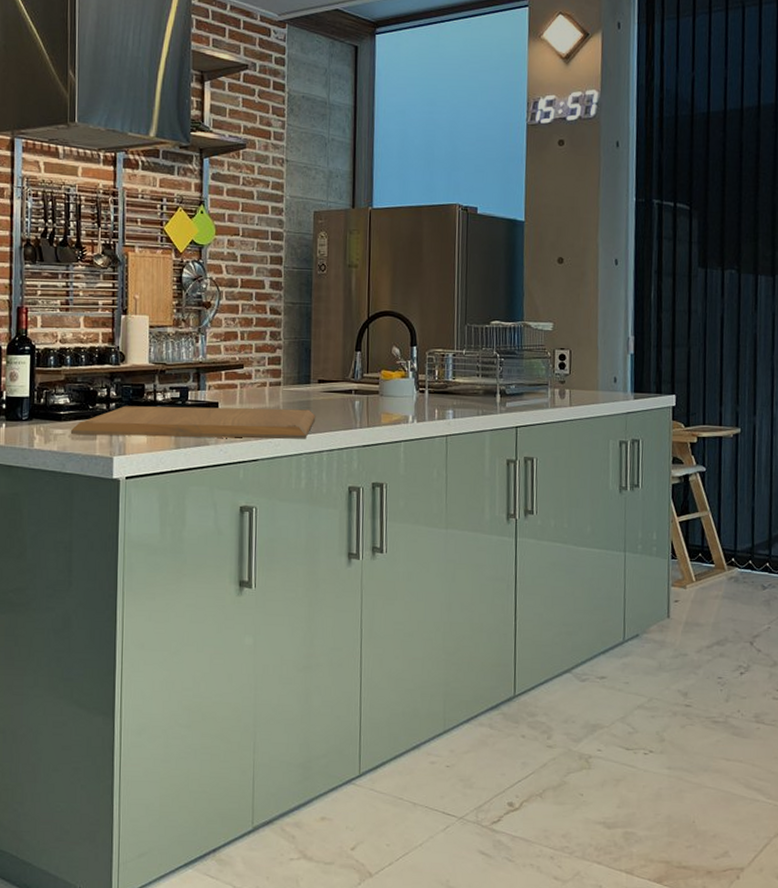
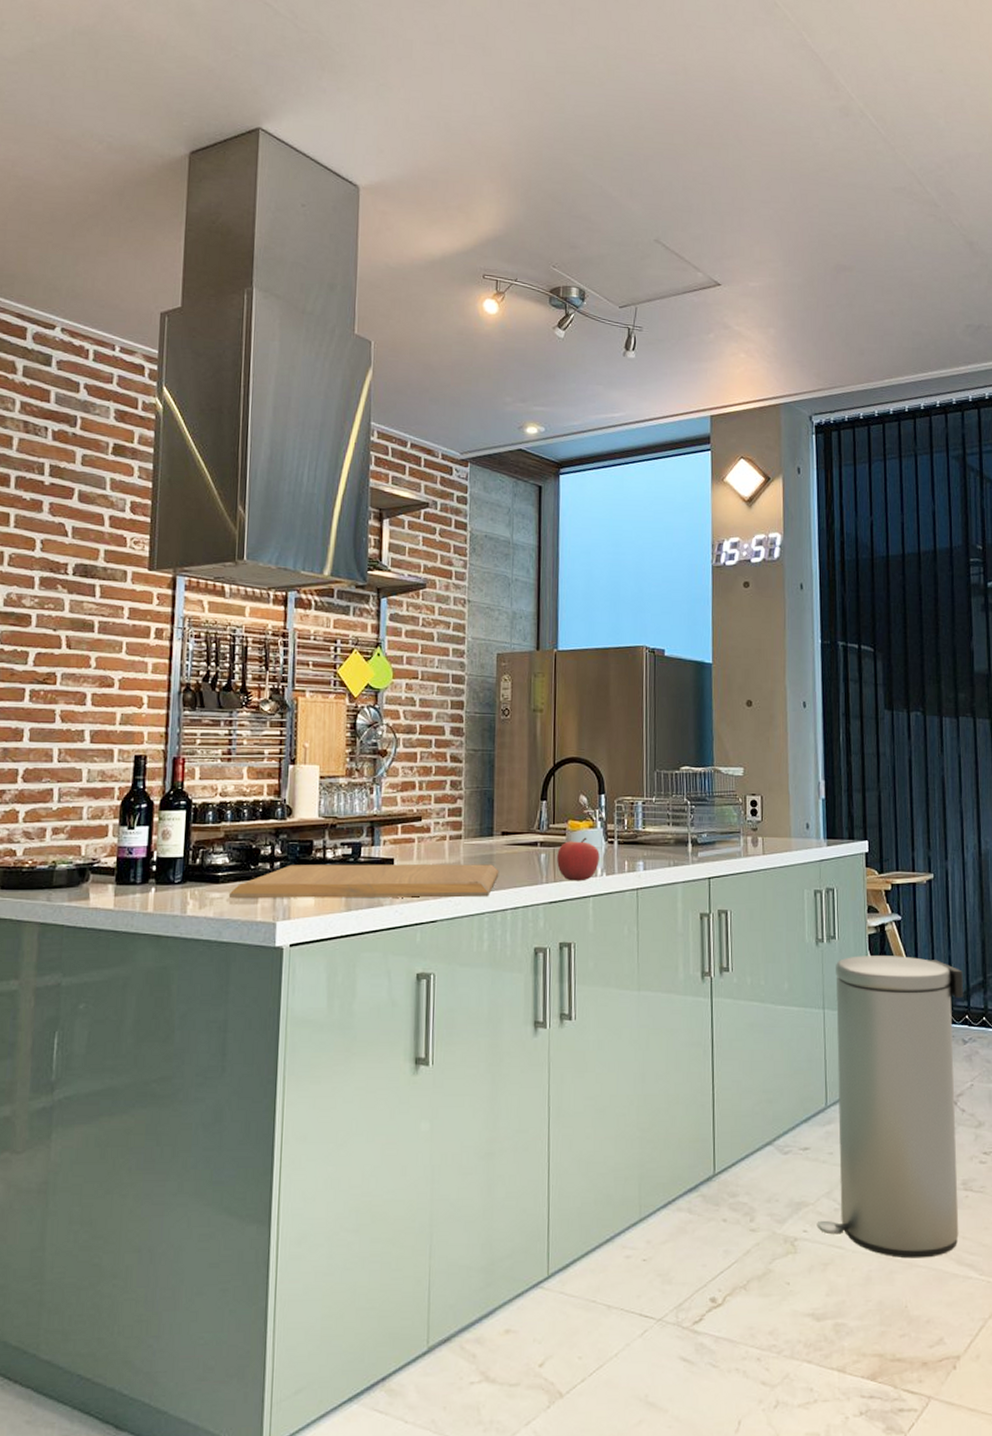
fruit: none [370,386,411,427] -> present [557,837,600,882]
pedal bin: none [610,503,766,781] -> present [817,956,964,1258]

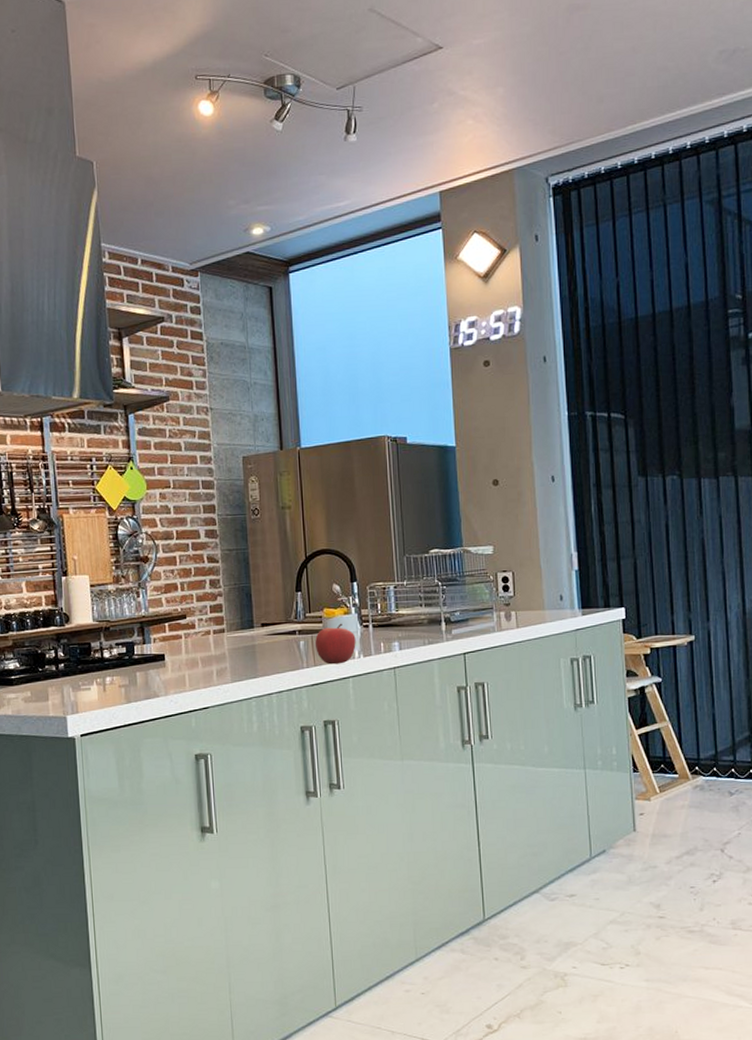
chopping board: present [228,863,499,899] -> none [22,654,262,698]
pedal bin: present [817,956,964,1258] -> none [585,716,730,990]

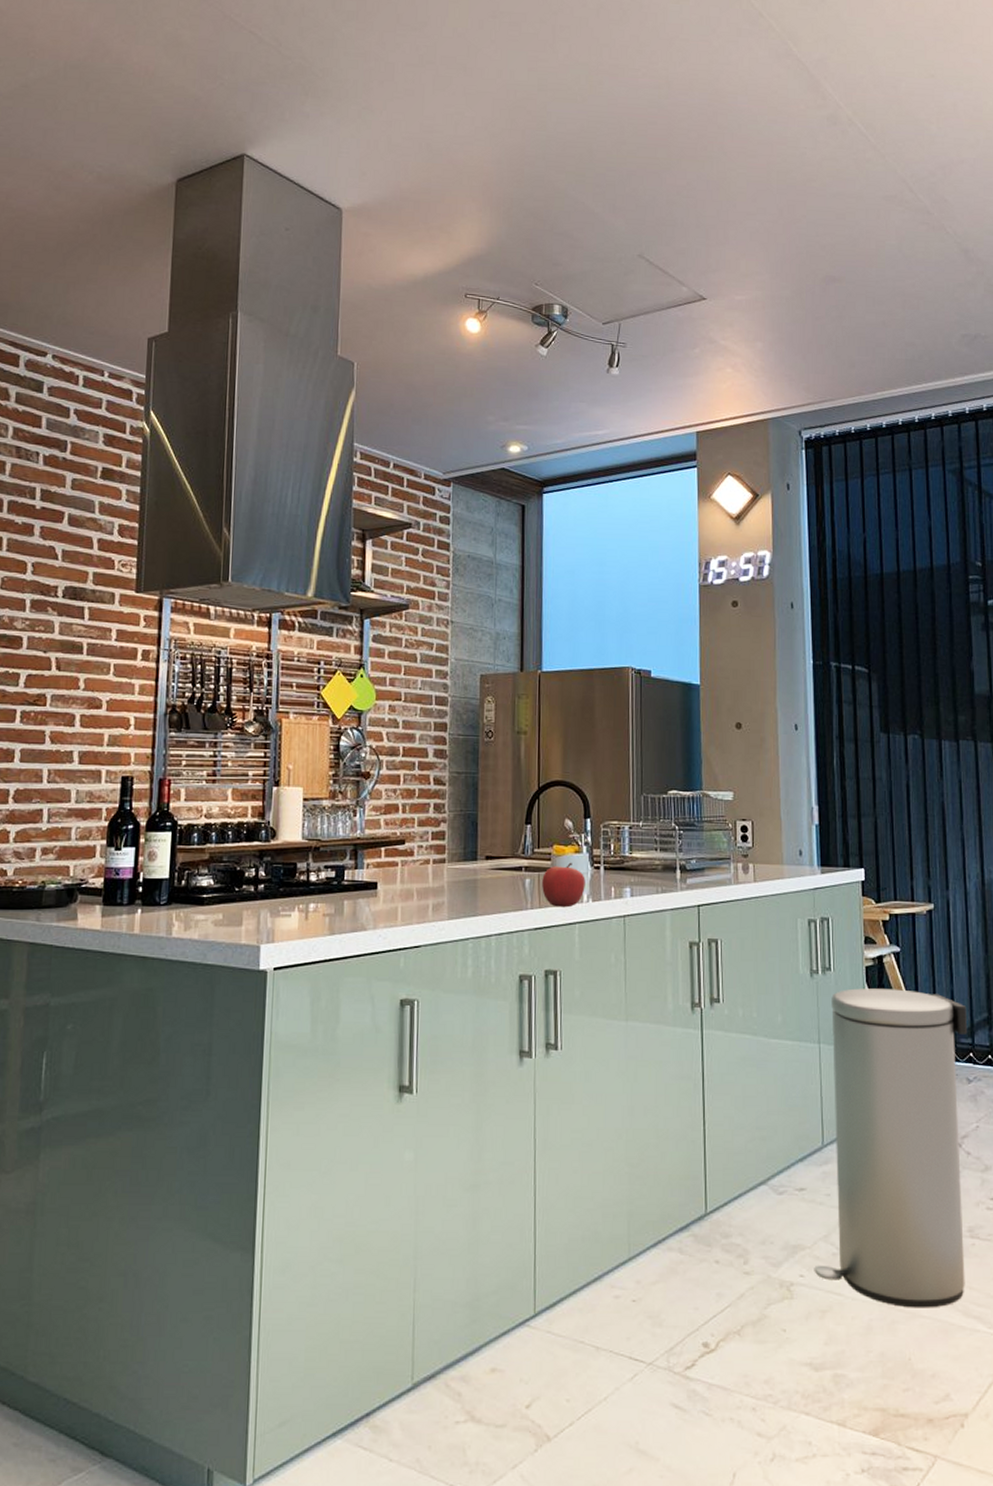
pedal bin: none [585,716,730,990] -> present [814,988,968,1308]

